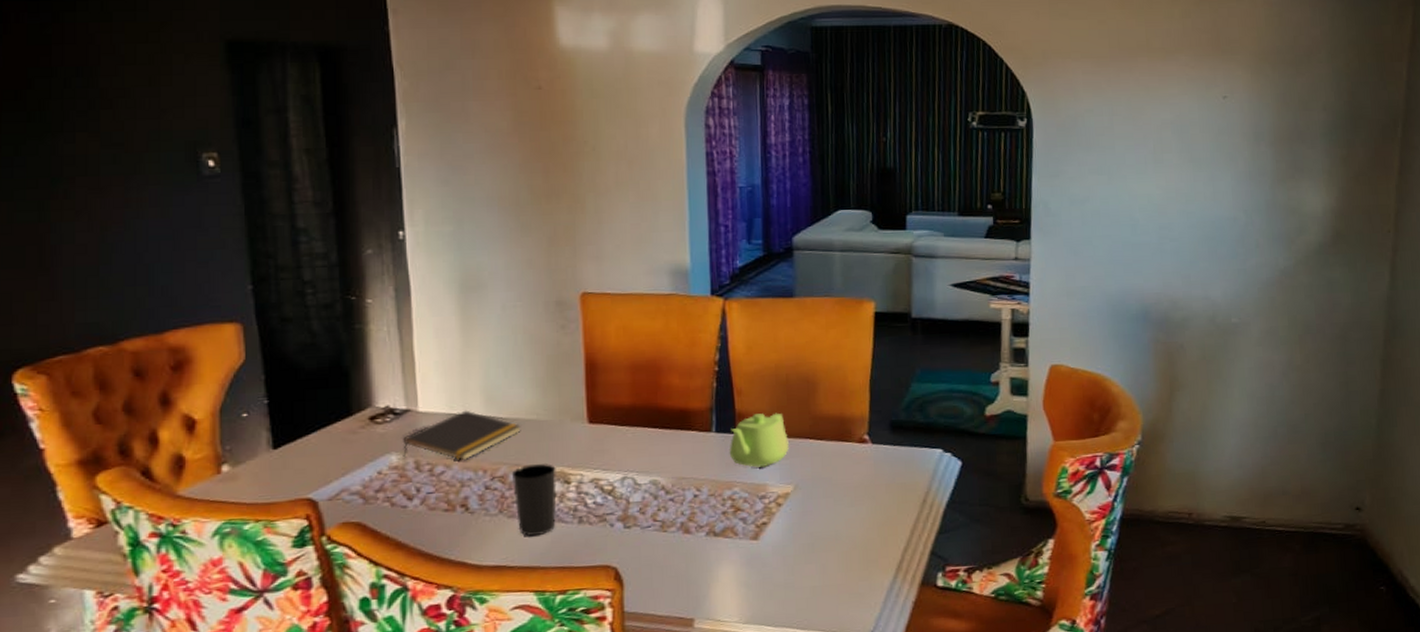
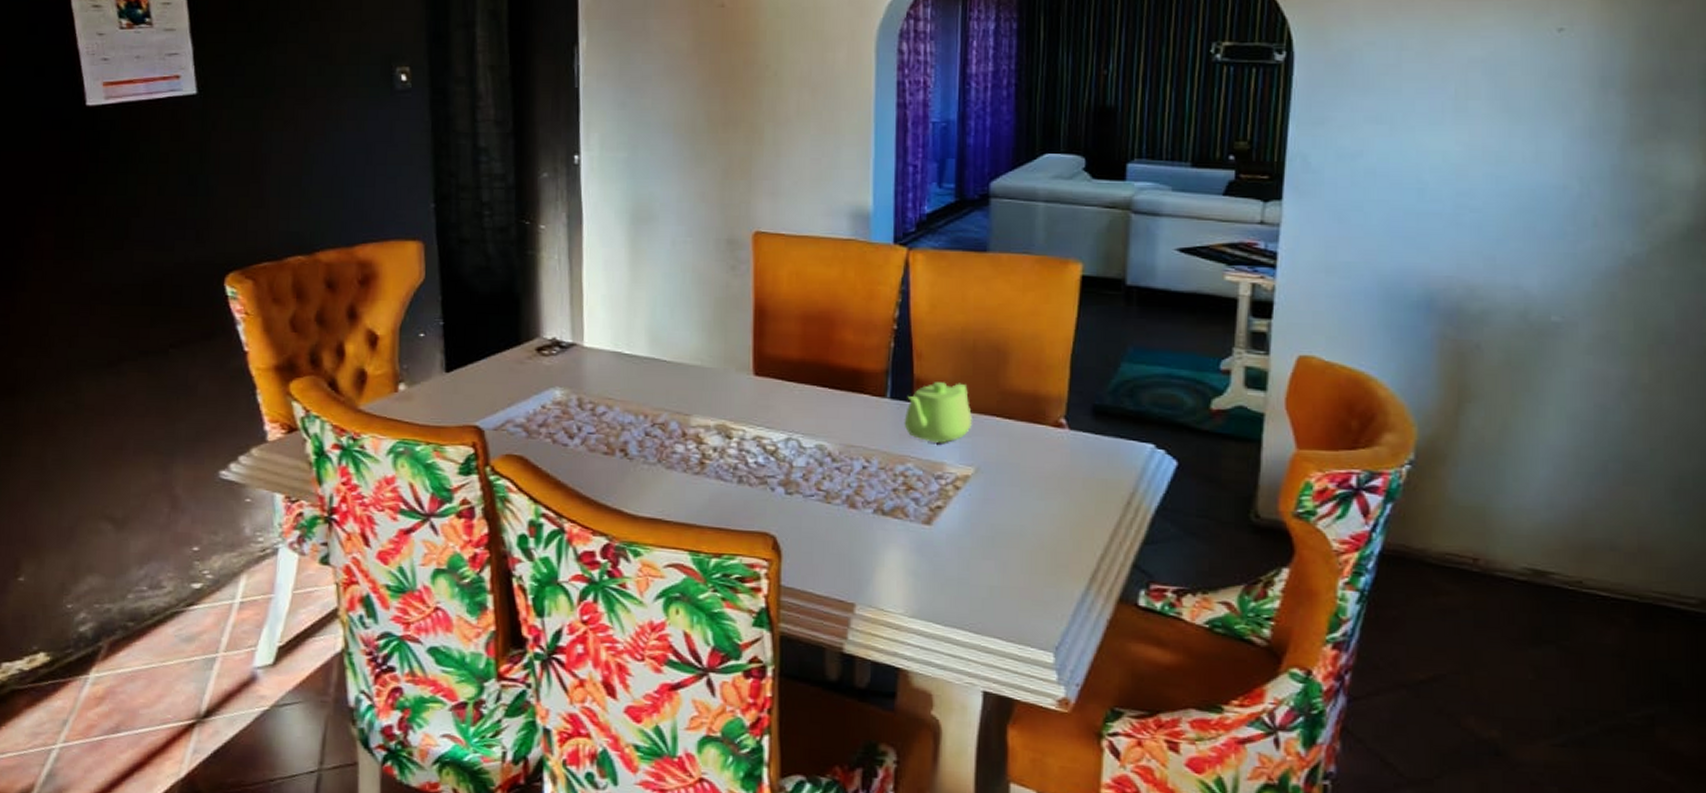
notepad: present [403,410,521,461] -> none [566,349,685,403]
cup: present [511,463,557,536] -> none [672,413,718,491]

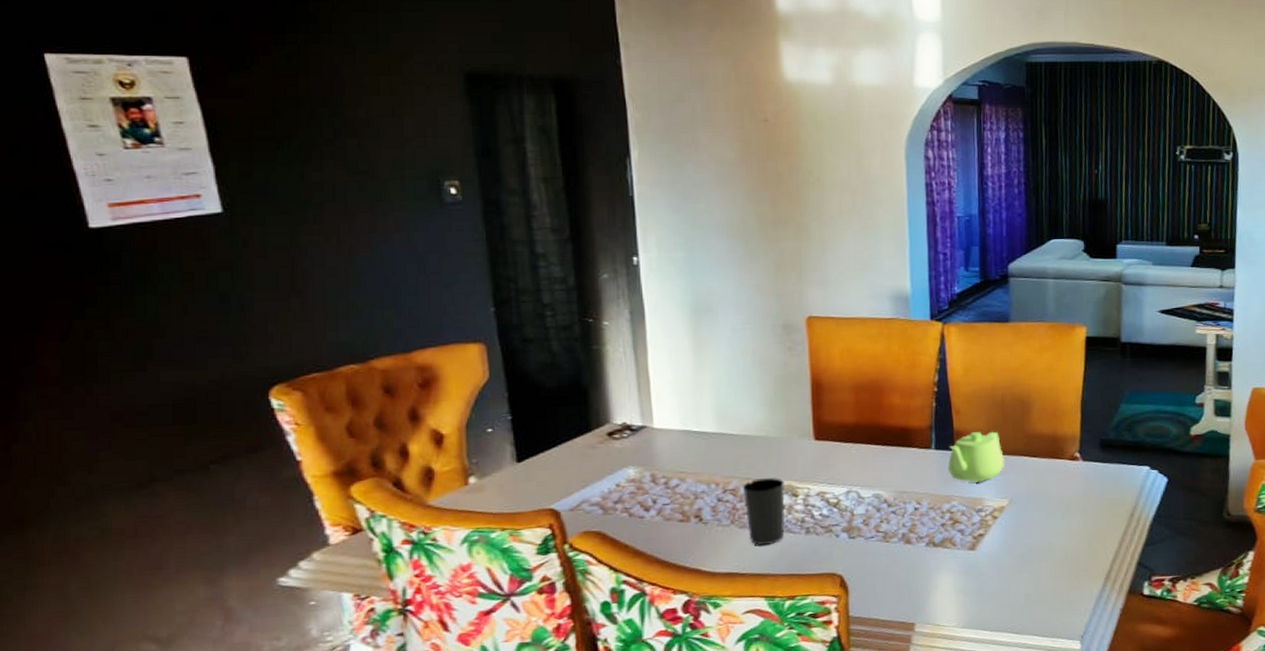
cup: none [672,413,718,491] -> present [742,477,785,545]

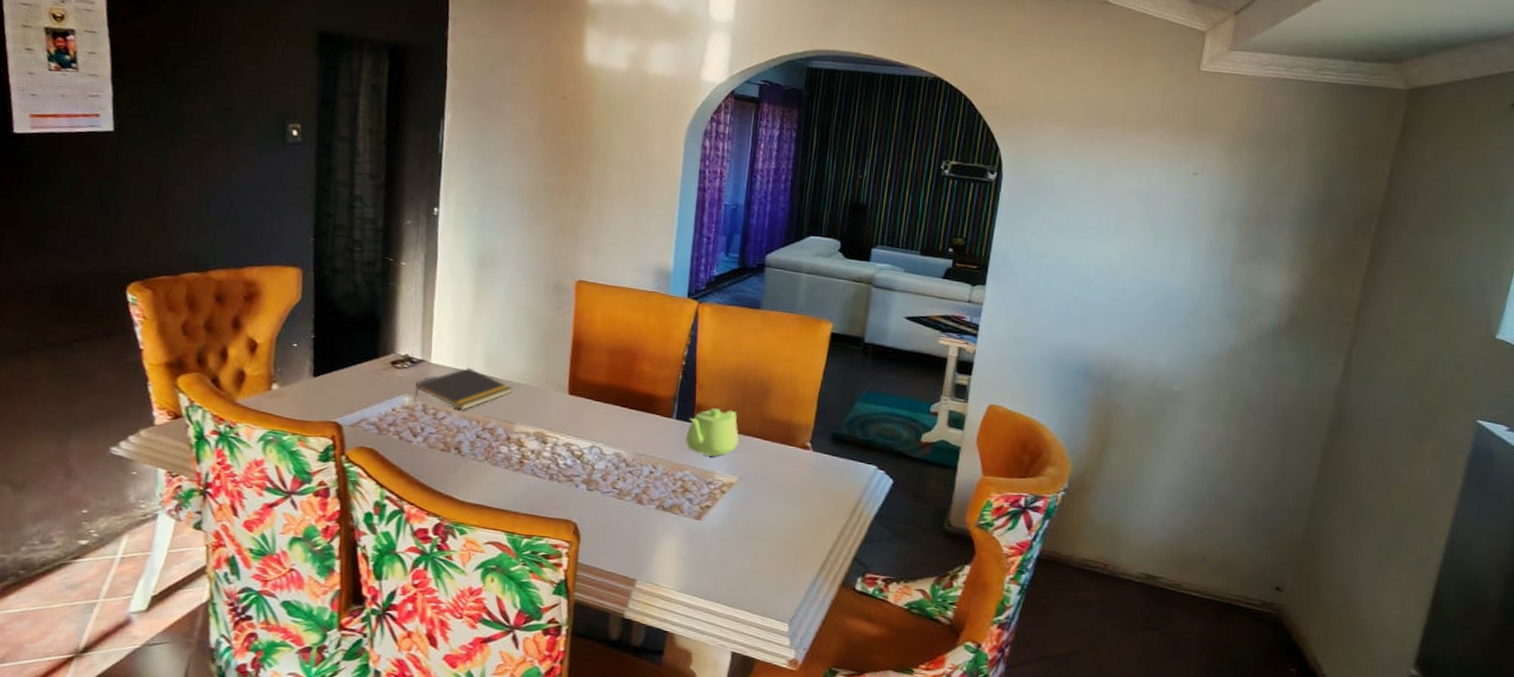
notepad: none [639,427,751,475] -> present [414,367,513,411]
cup: present [742,477,785,545] -> none [499,422,537,484]

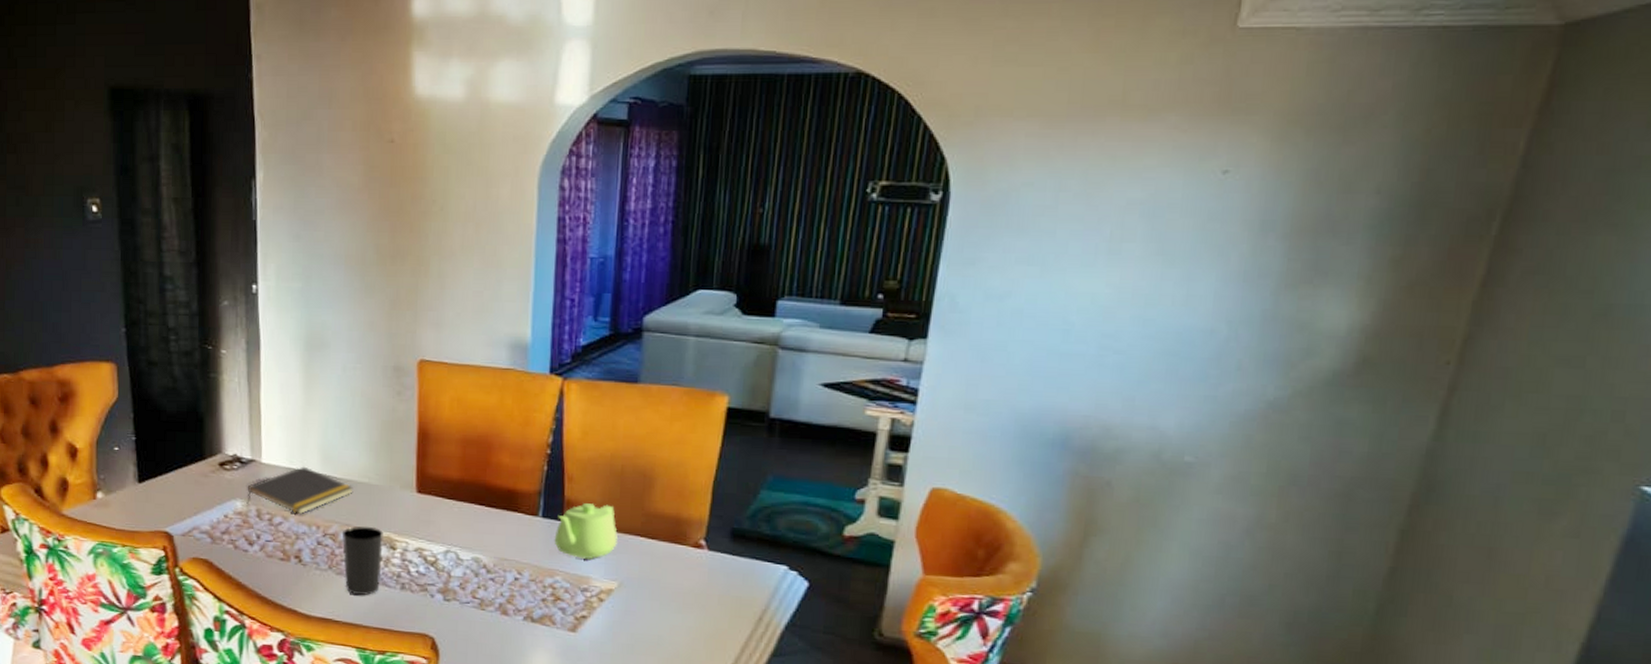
cup: none [499,422,537,484] -> present [341,526,383,595]

